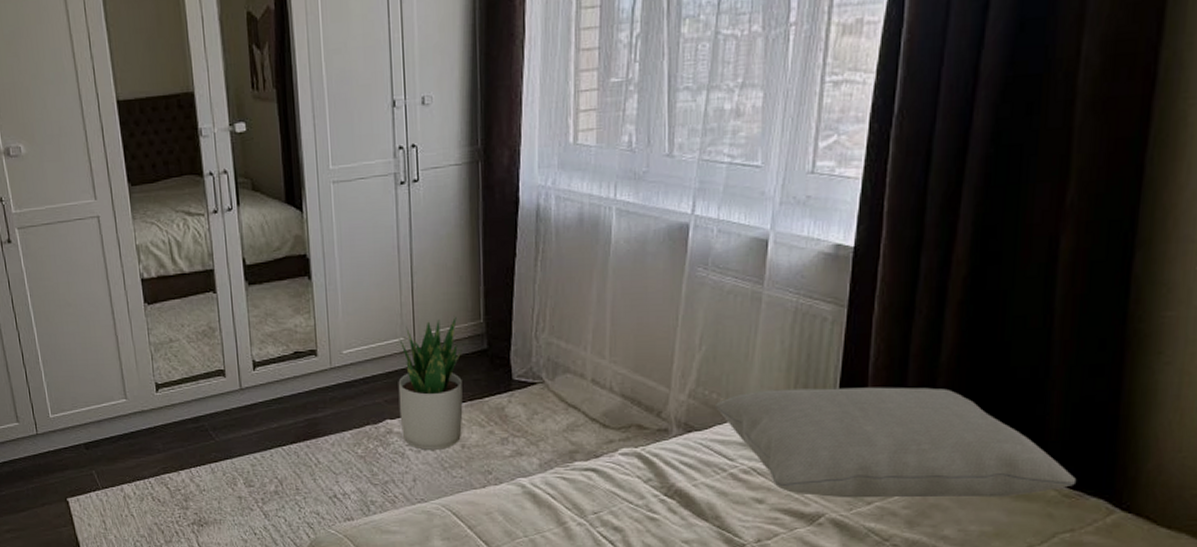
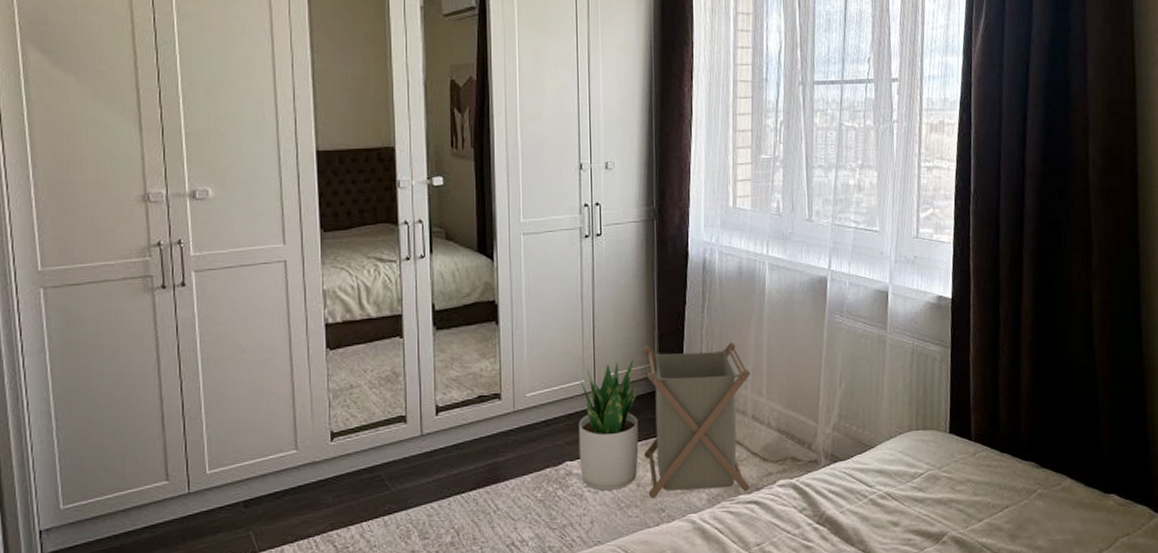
laundry basket: none [467,298,590,460] -> present [643,341,750,499]
cushion: present [716,387,1076,498] -> none [855,415,1125,517]

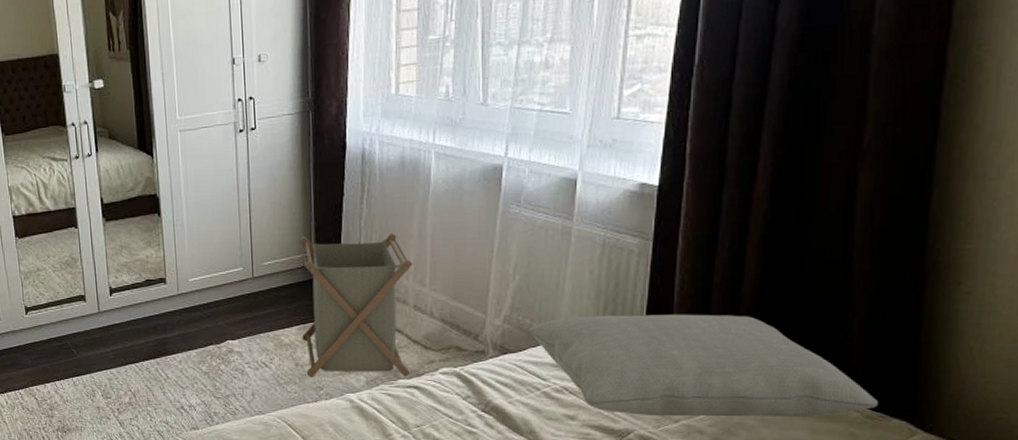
planter: present [578,360,640,491] -> none [238,249,297,368]
cushion: none [855,415,1125,517] -> present [529,314,878,418]

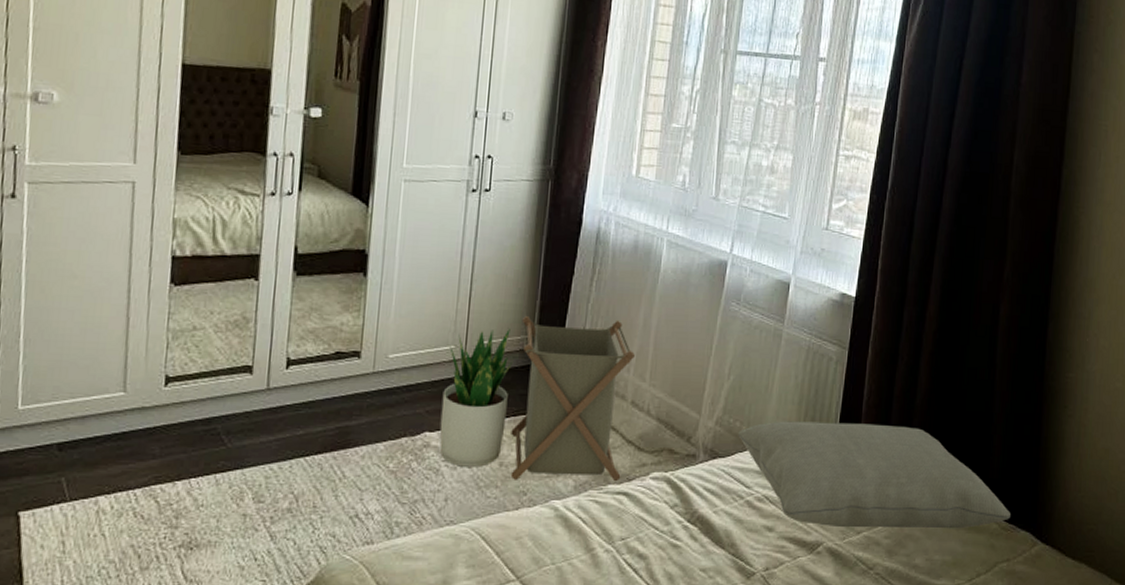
planter: none [238,249,297,368] -> present [439,329,514,467]

